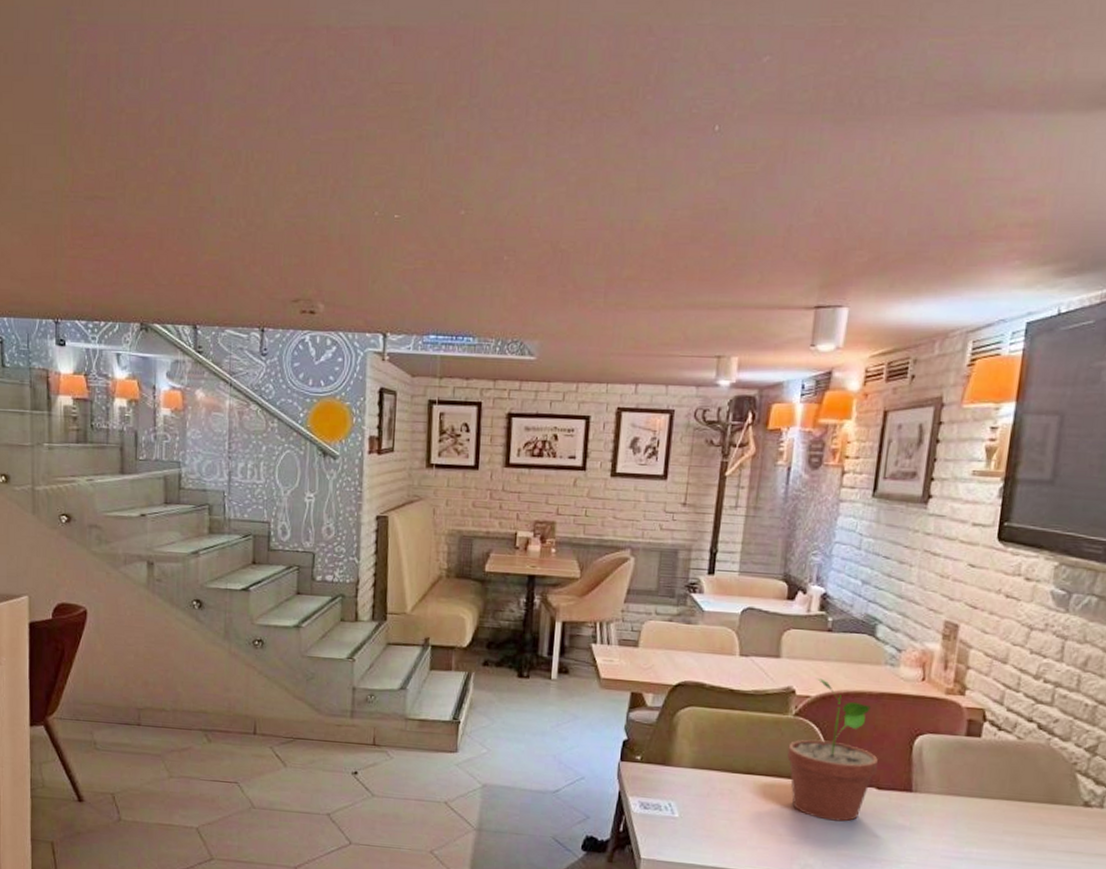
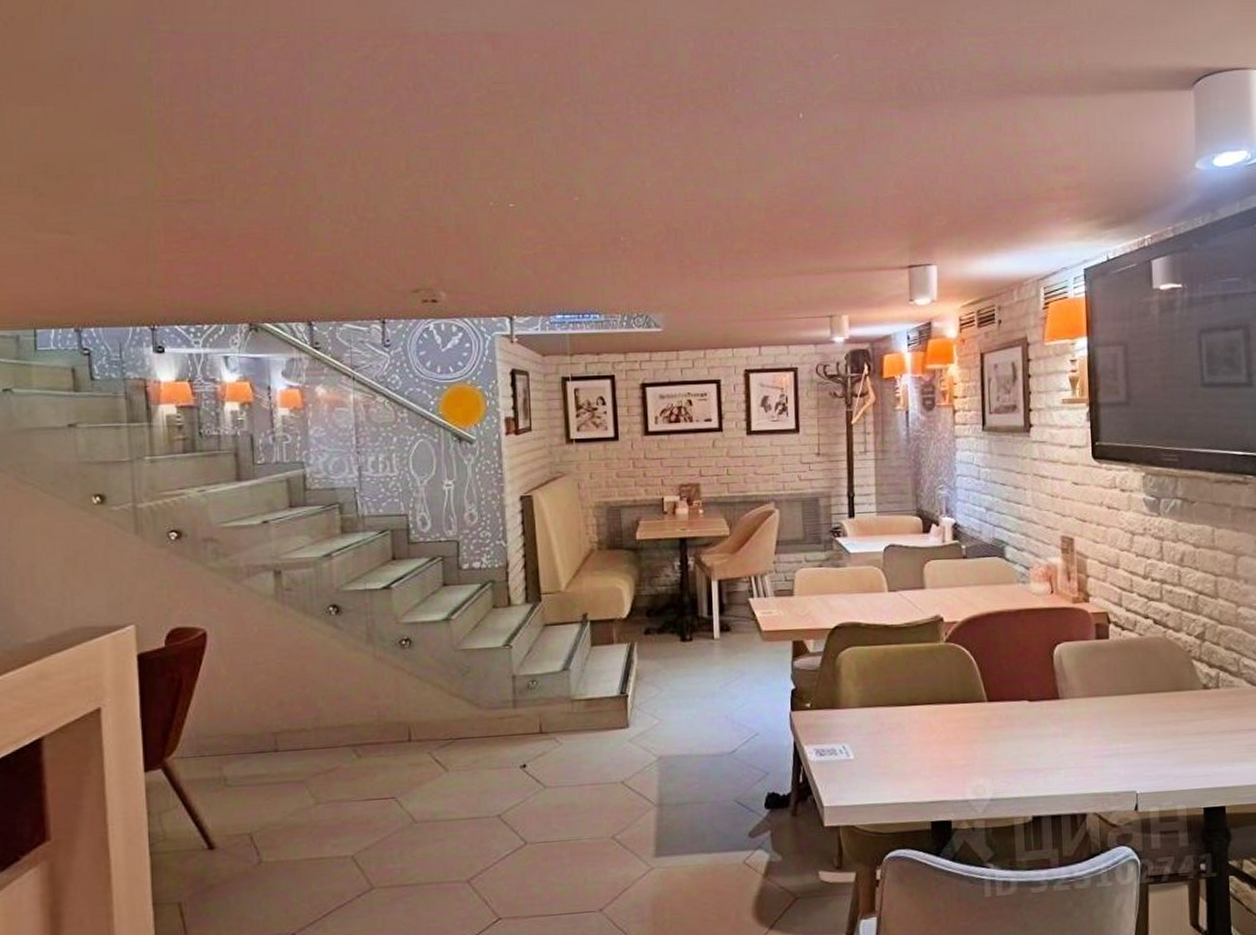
potted plant: present [787,678,878,822] -> none [945,603,1026,739]

